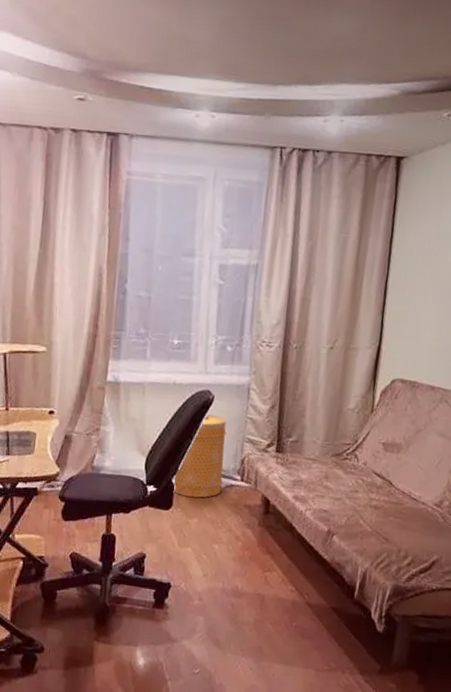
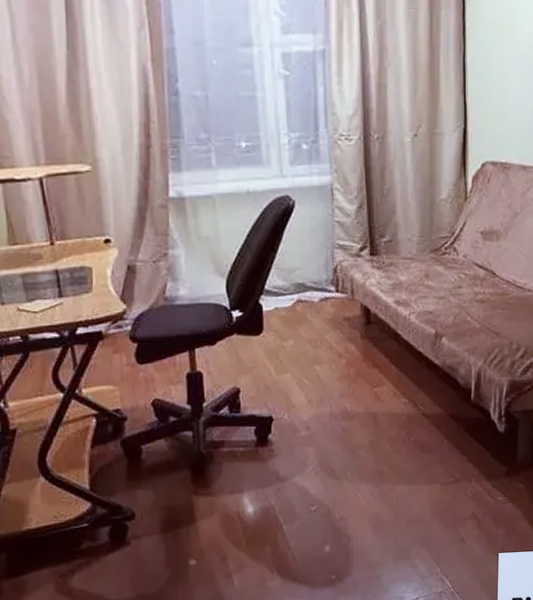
basket: present [172,414,227,498] -> none [261,223,316,317]

